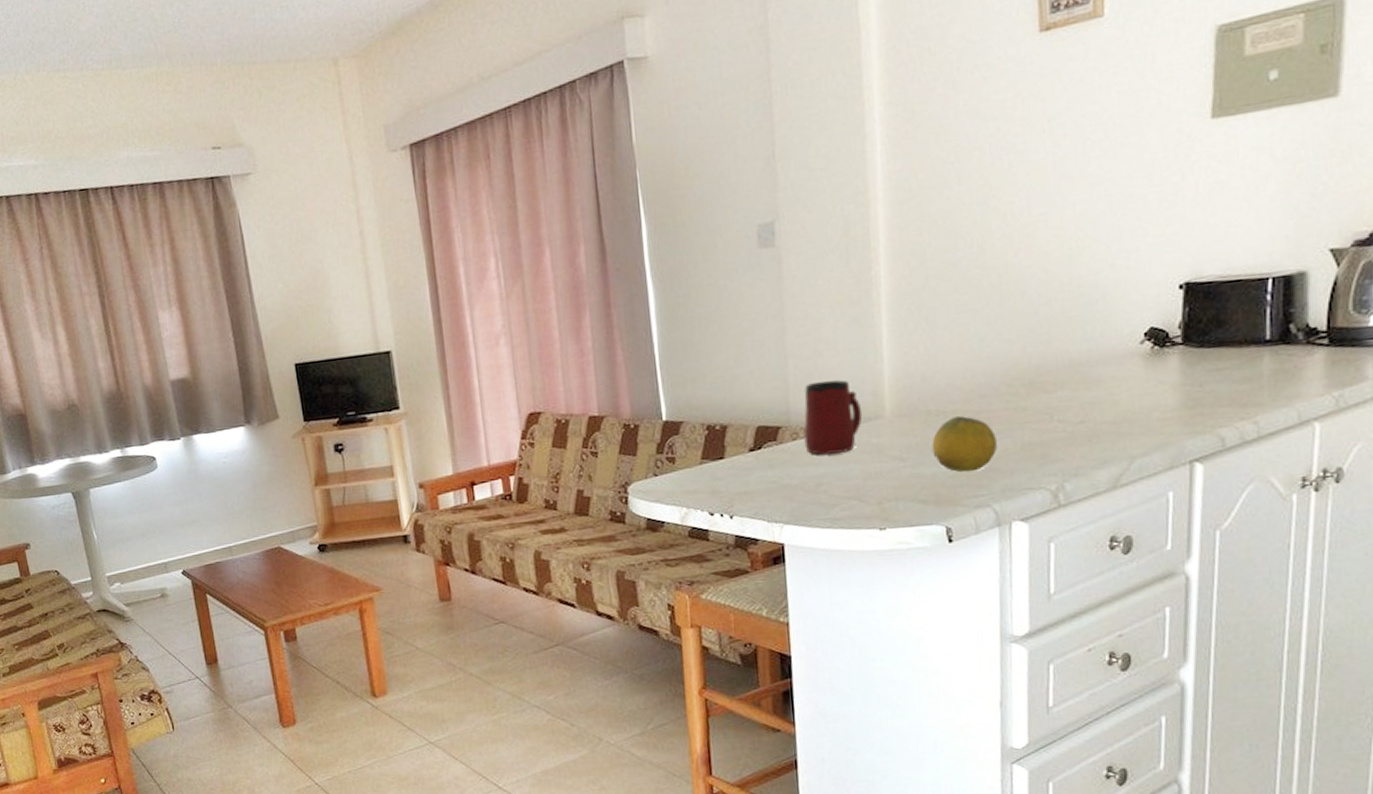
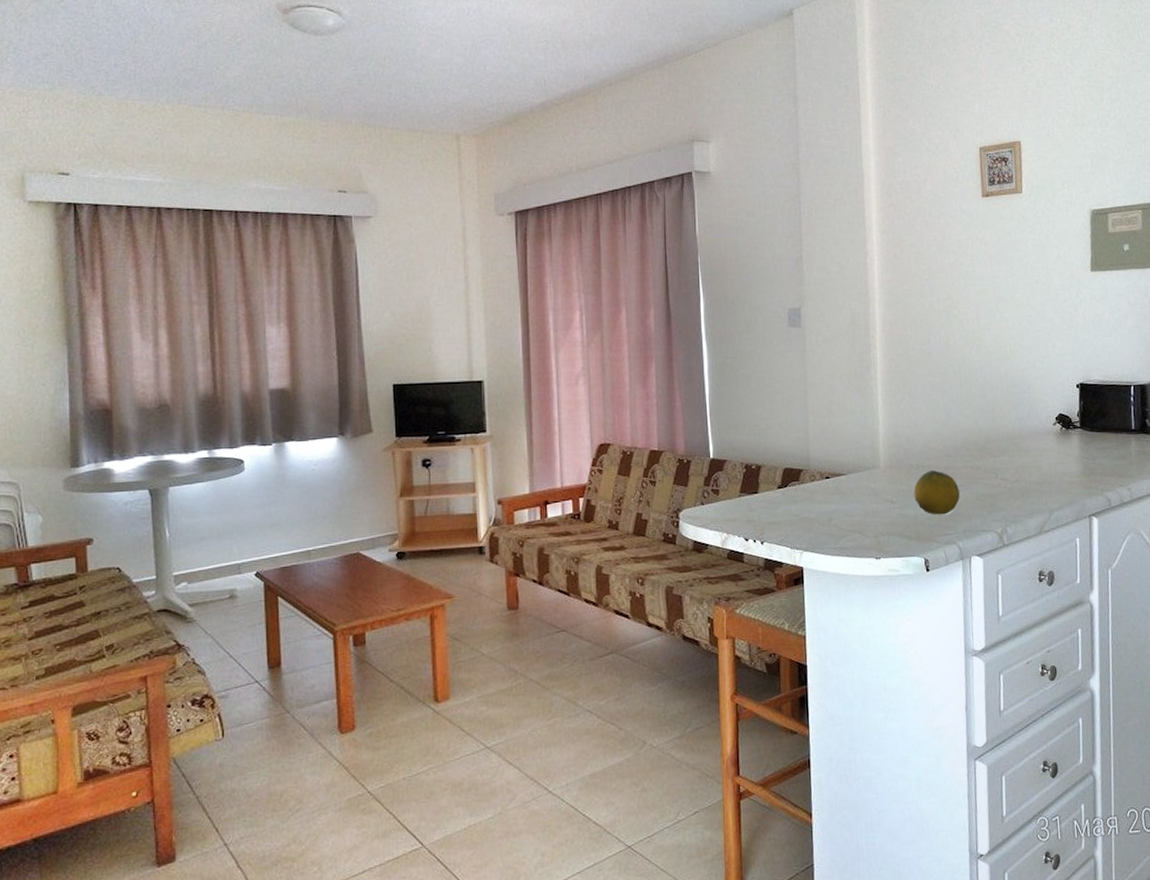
mug: present [804,380,863,455] -> none [820,435,864,495]

